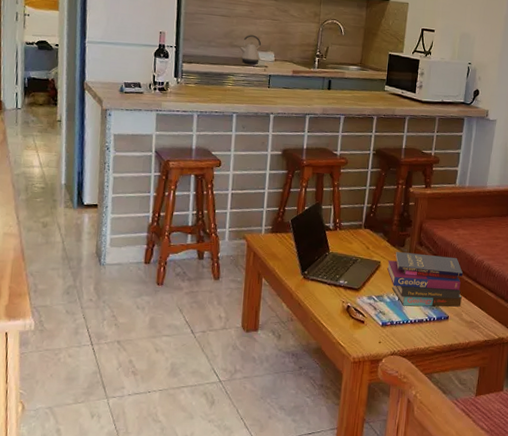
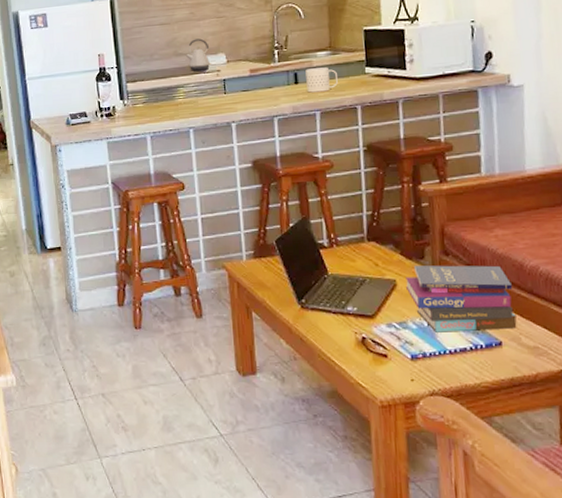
mug: none [337,78,363,100] -> present [305,67,338,93]

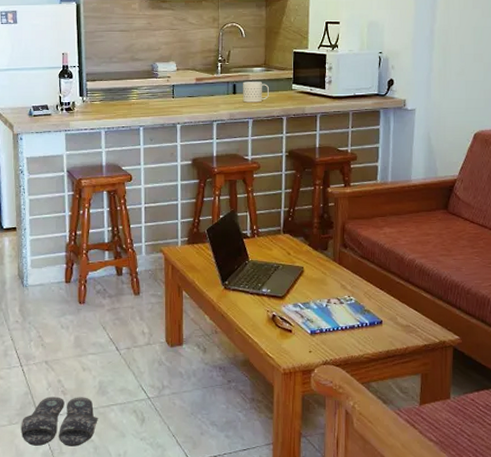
slippers: none [79,433,165,490] -> present [21,396,98,446]
kettle: present [185,38,212,72] -> none [141,47,164,76]
books: present [405,265,517,333] -> none [310,256,395,312]

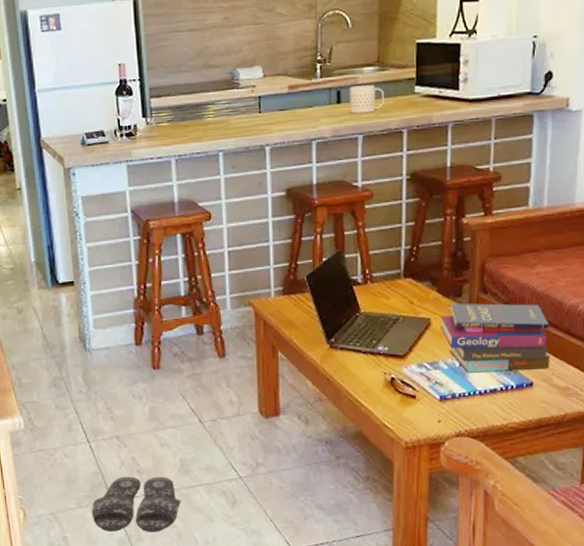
books: none [310,256,395,312] -> present [439,303,550,373]

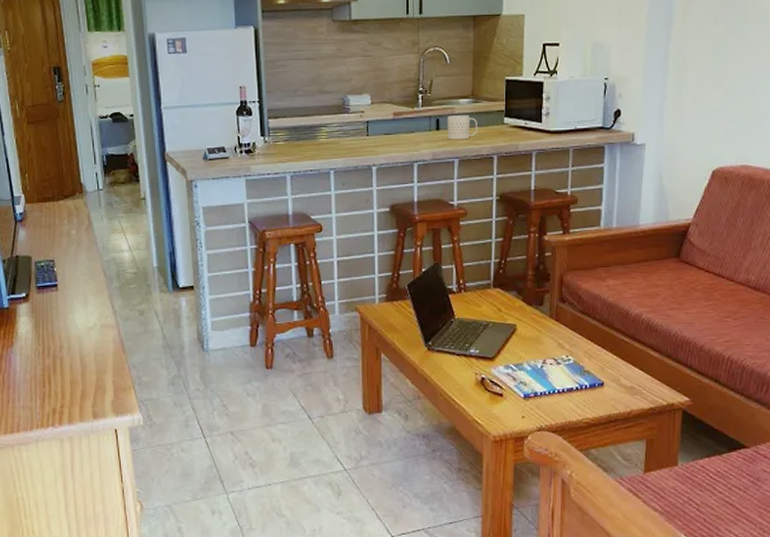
slippers: present [91,476,181,532] -> none [206,469,290,522]
books: present [439,303,550,373] -> none [524,312,618,374]

